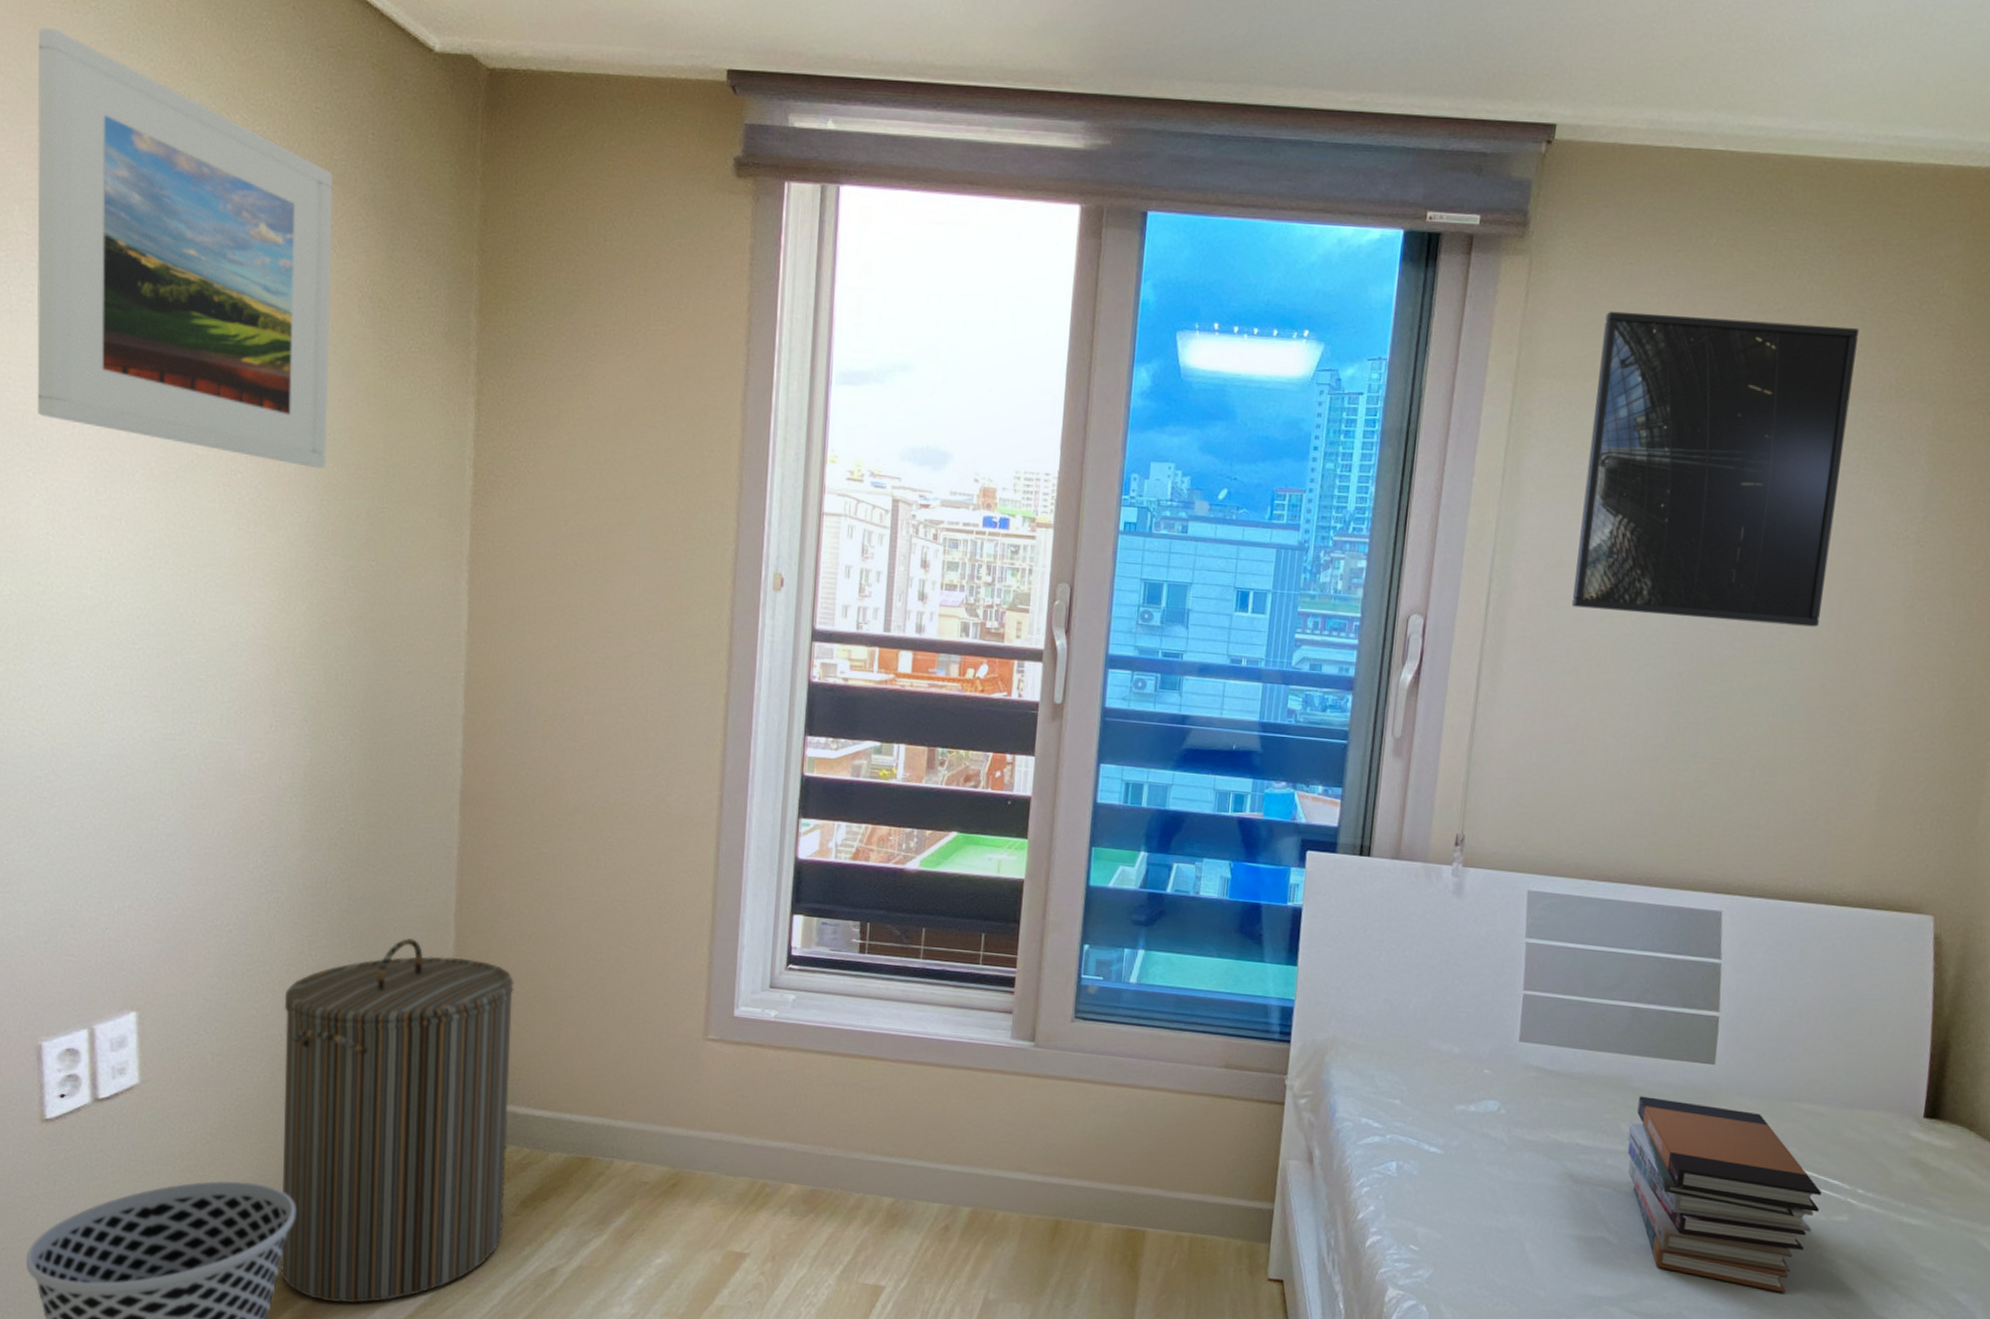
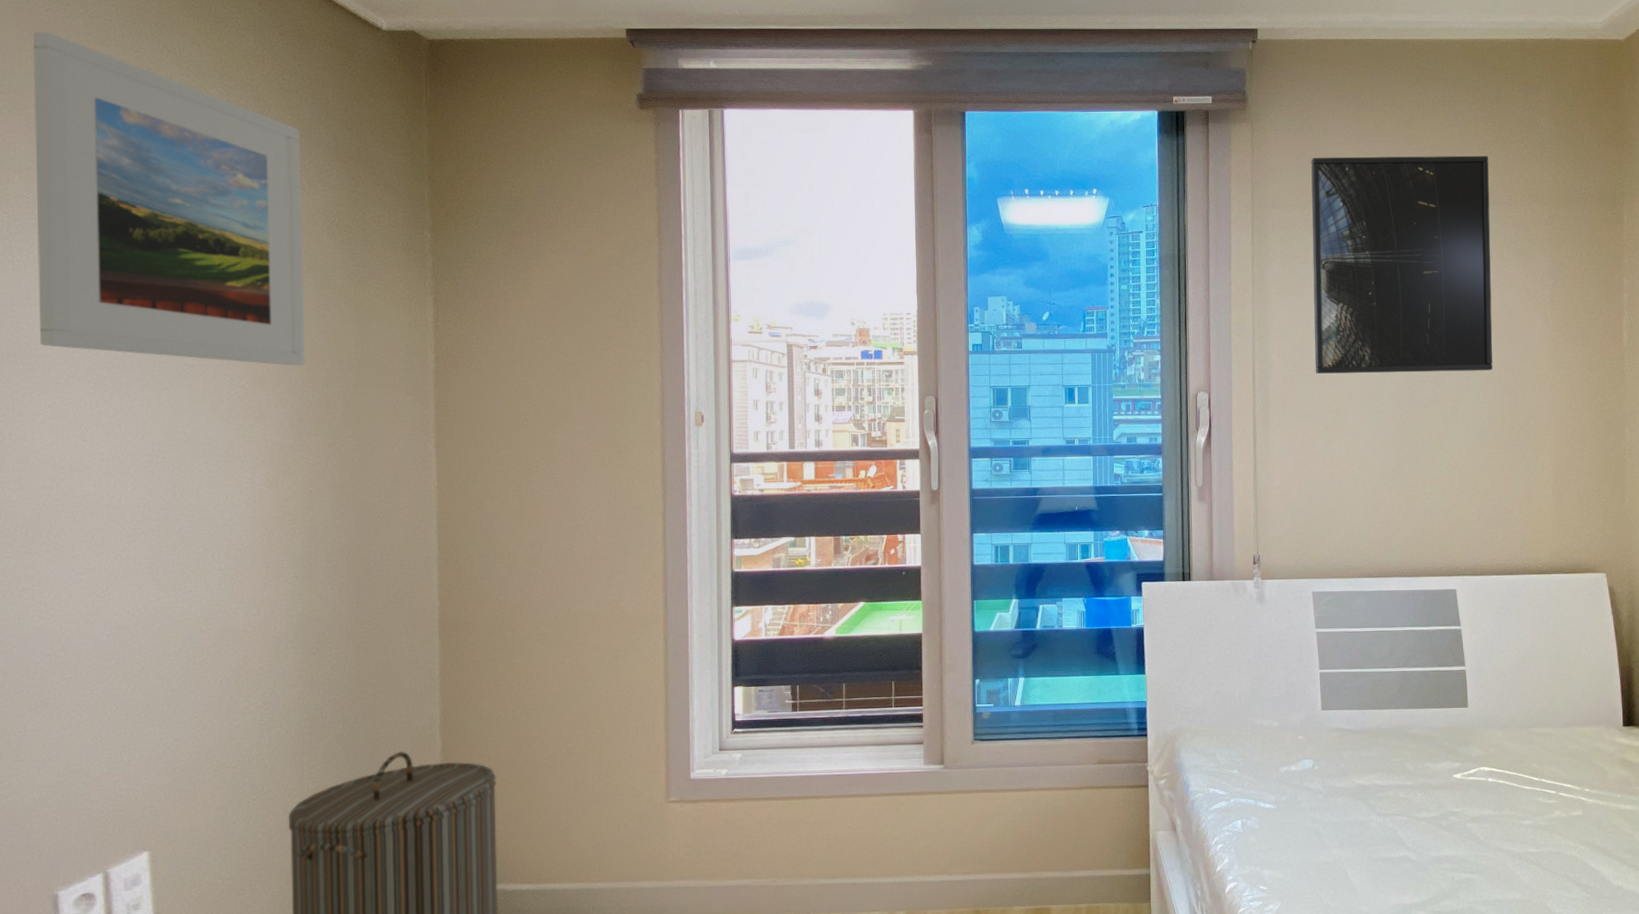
book stack: present [1627,1096,1821,1293] -> none [1412,739,1560,879]

